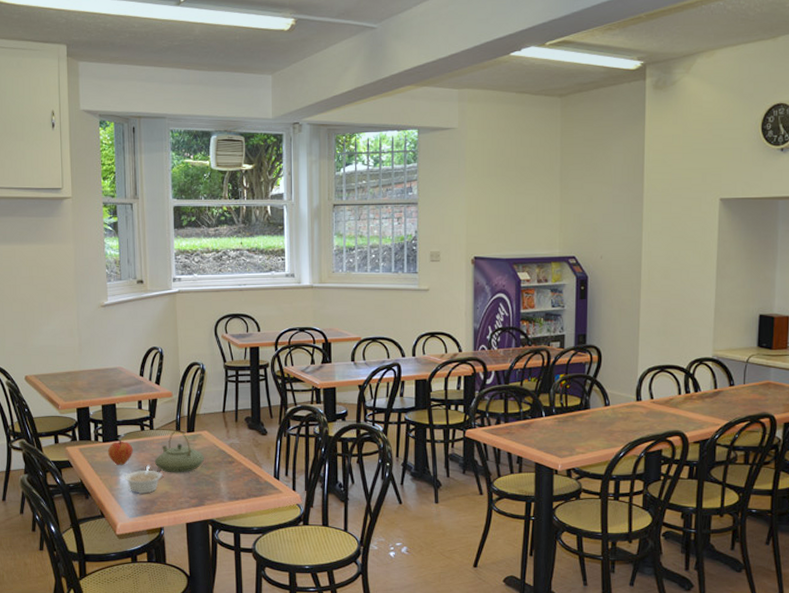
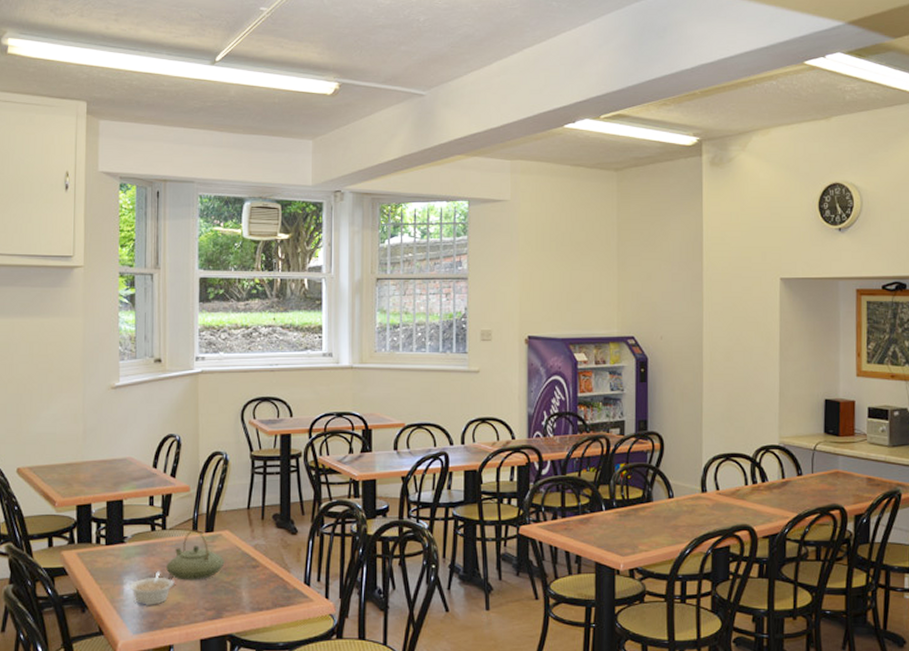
fruit: present [107,440,133,466] -> none [110,542,141,573]

